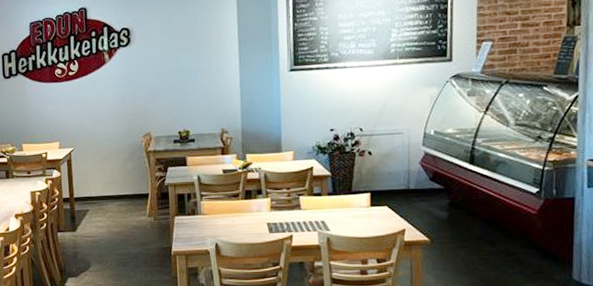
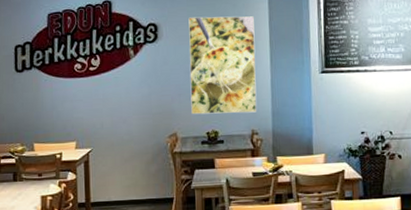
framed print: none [159,16,226,115] -> present [188,16,257,115]

